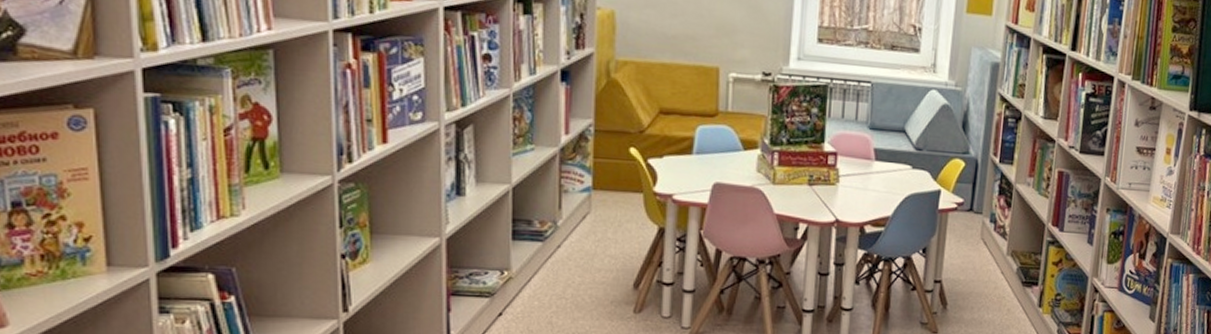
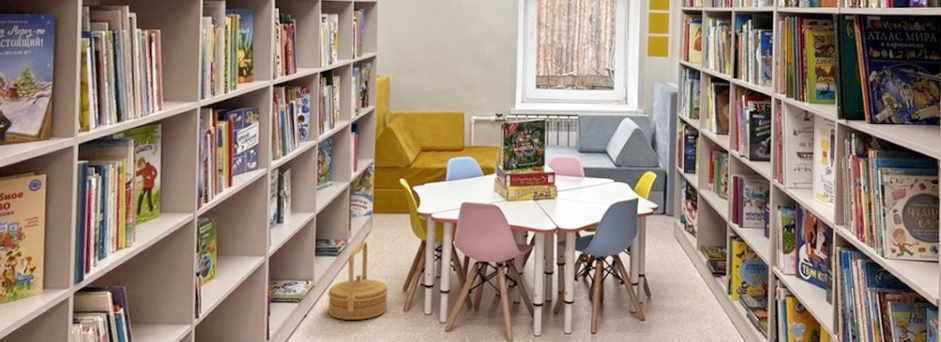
basket: none [529,223,615,321] -> present [327,240,389,320]

